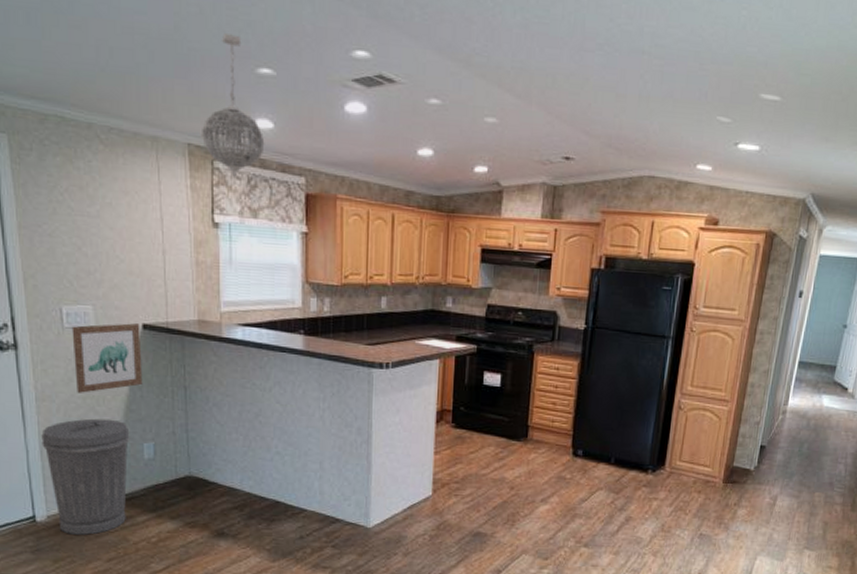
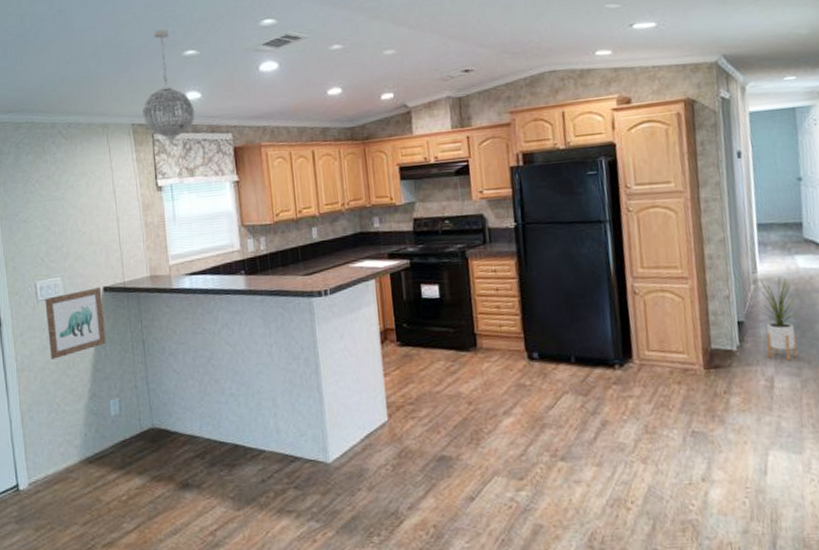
trash can: present [41,418,130,535] -> none [22,380,98,500]
house plant: none [777,410,816,485] -> present [754,273,801,362]

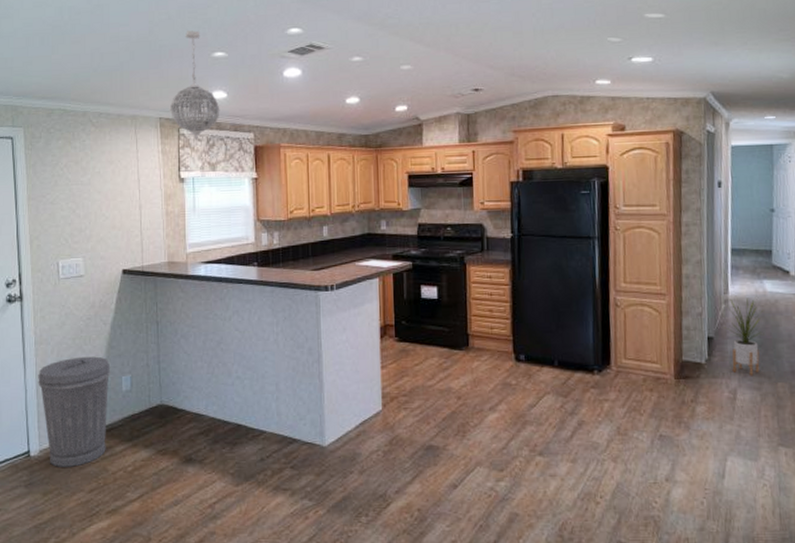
trash can: none [22,380,98,500] -> present [38,356,111,467]
wall art: present [44,287,106,359] -> none [66,270,122,335]

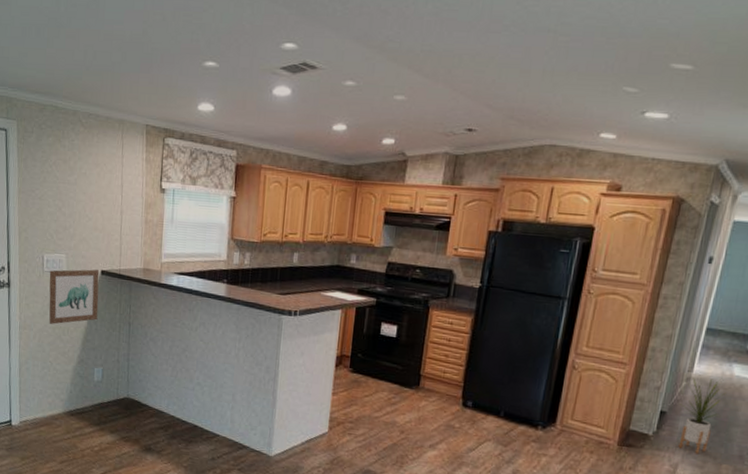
trash can: present [38,356,111,467] -> none [20,345,85,440]
wall art: none [66,270,122,335] -> present [49,269,99,324]
pendant light: present [170,30,220,139] -> none [157,35,206,151]

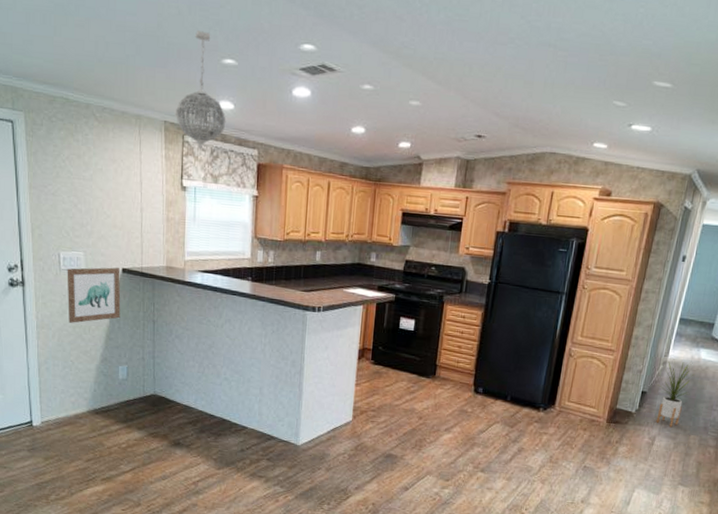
pendant light: none [157,35,206,151] -> present [176,31,226,149]

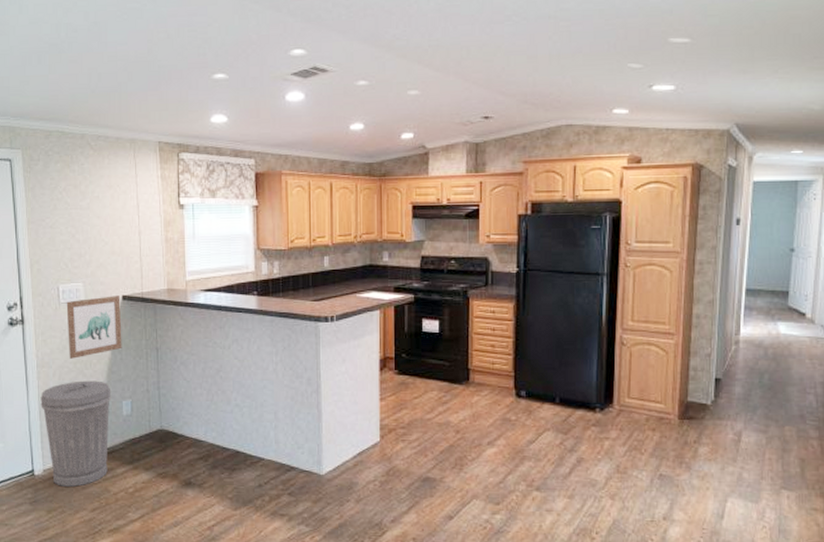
trash can: none [40,344,109,439] -> present [40,380,112,487]
pendant light: present [176,31,226,149] -> none [170,50,221,165]
house plant: present [656,361,693,428] -> none [732,338,775,419]

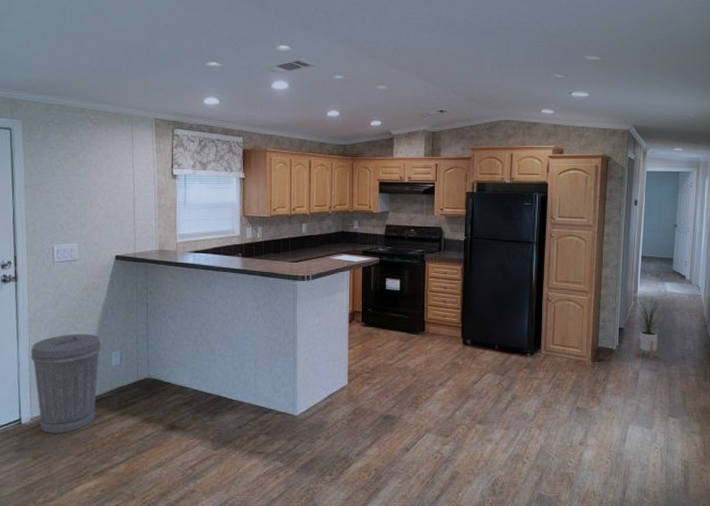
wall art: present [66,296,122,359] -> none [60,255,114,313]
house plant: none [732,338,775,419] -> present [632,295,663,360]

